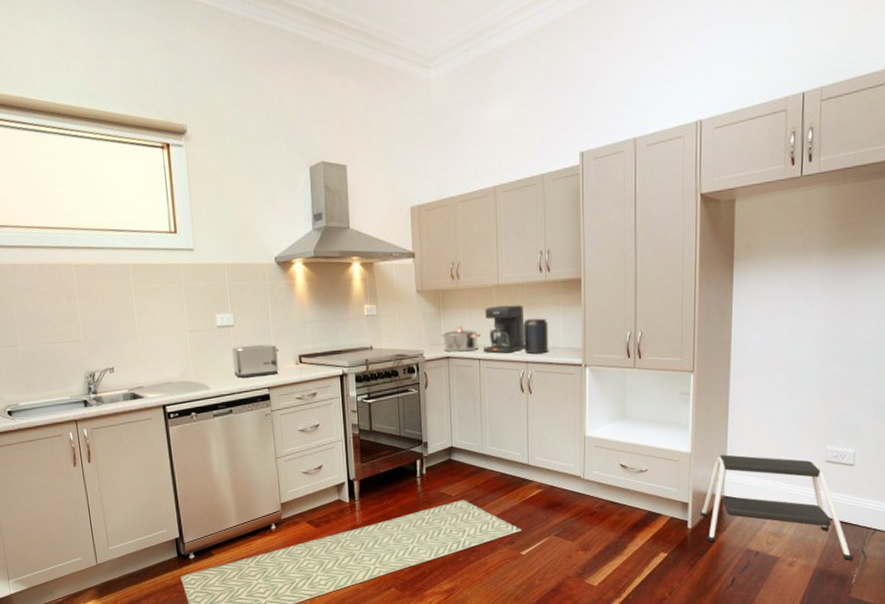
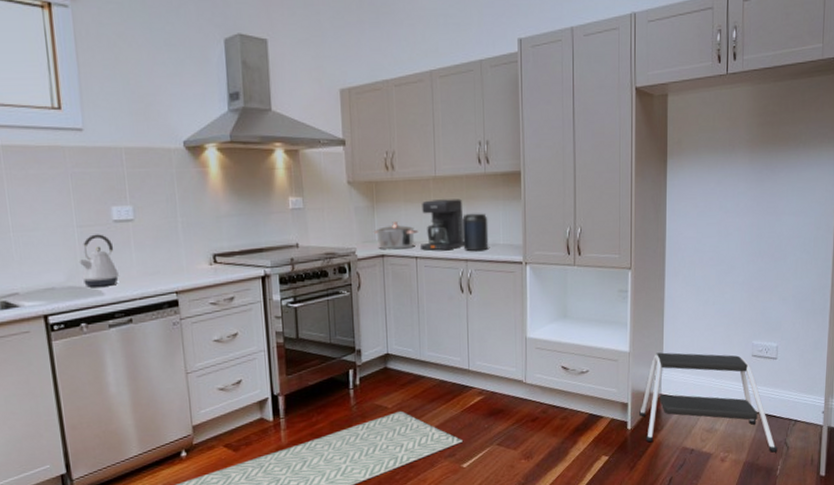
kettle: none [190,337,222,382] -> present [78,234,119,287]
toaster: present [231,344,279,378] -> none [131,241,189,281]

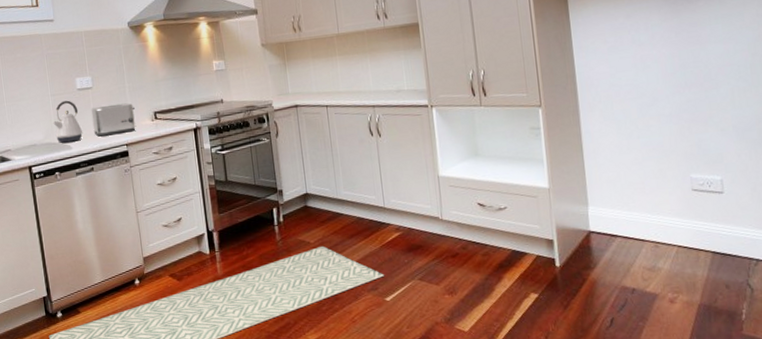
toaster: none [131,241,189,281] -> present [91,103,136,137]
cooking pot: present [374,221,419,250] -> none [287,75,327,101]
coffee maker: present [419,199,465,251] -> none [328,51,371,100]
soda can: present [462,213,489,252] -> none [366,63,394,99]
step stool: present [638,352,778,453] -> none [566,188,739,295]

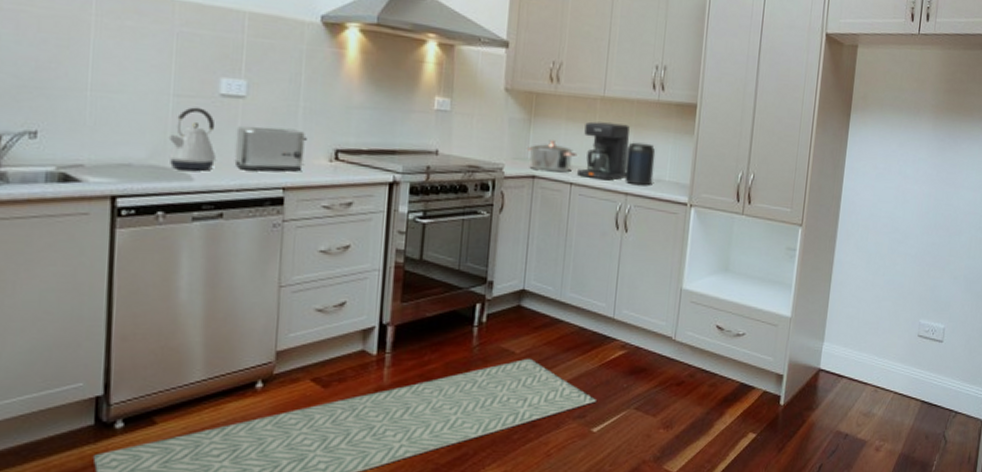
cooking pot: none [287,75,327,101] -> present [527,140,578,173]
coffee maker: none [328,51,371,100] -> present [576,121,630,181]
soda can: none [366,63,394,99] -> present [625,142,656,186]

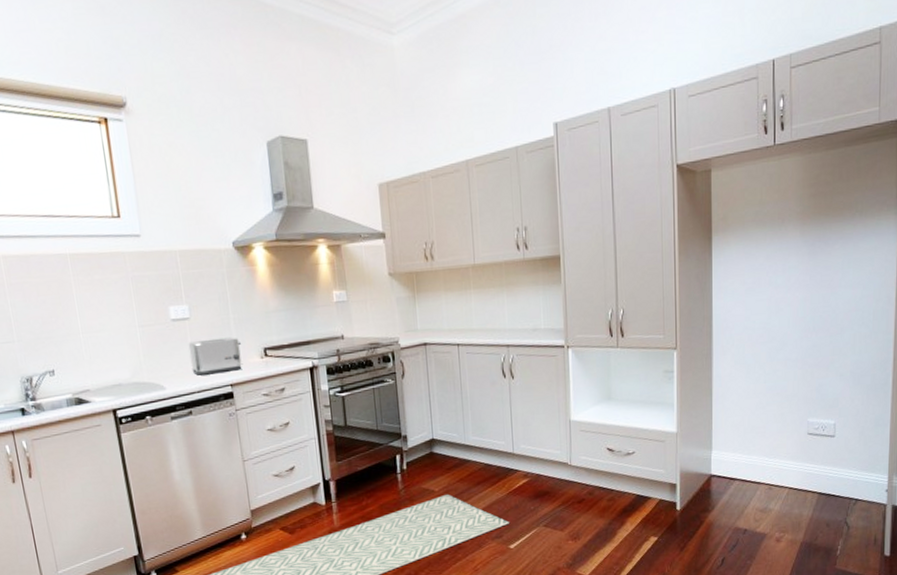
kettle: present [168,107,216,171] -> none [141,332,178,383]
cooking pot: present [527,140,578,173] -> none [416,310,460,338]
coffee maker: present [576,121,630,181] -> none [461,285,506,338]
soda can: present [625,142,656,186] -> none [503,298,530,337]

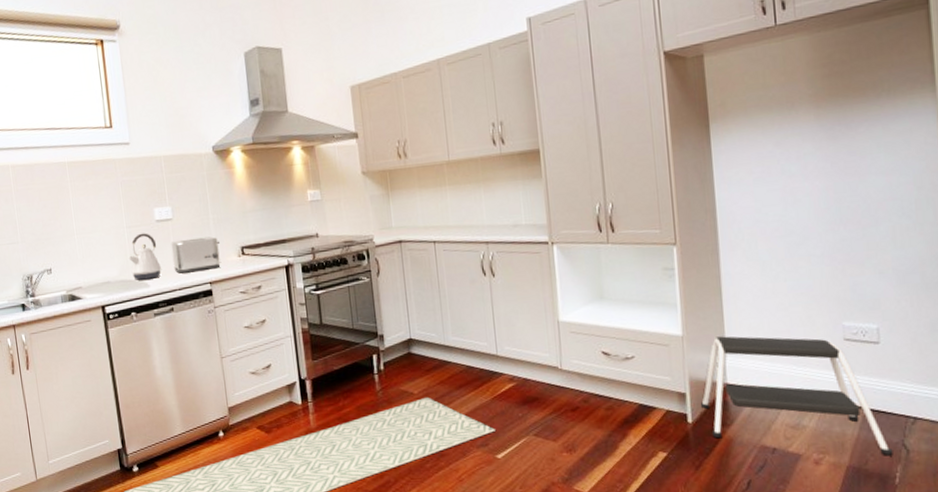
kettle: none [141,332,178,383] -> present [128,233,161,280]
step stool: none [687,432,837,532] -> present [700,336,893,456]

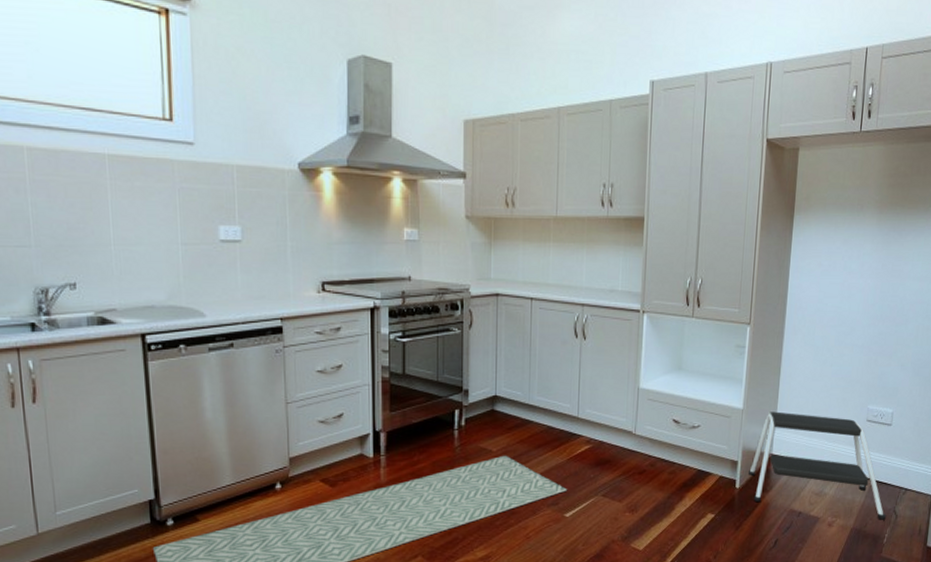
kettle: present [128,233,161,280] -> none [181,253,222,308]
toaster: present [171,236,221,274] -> none [237,266,296,305]

